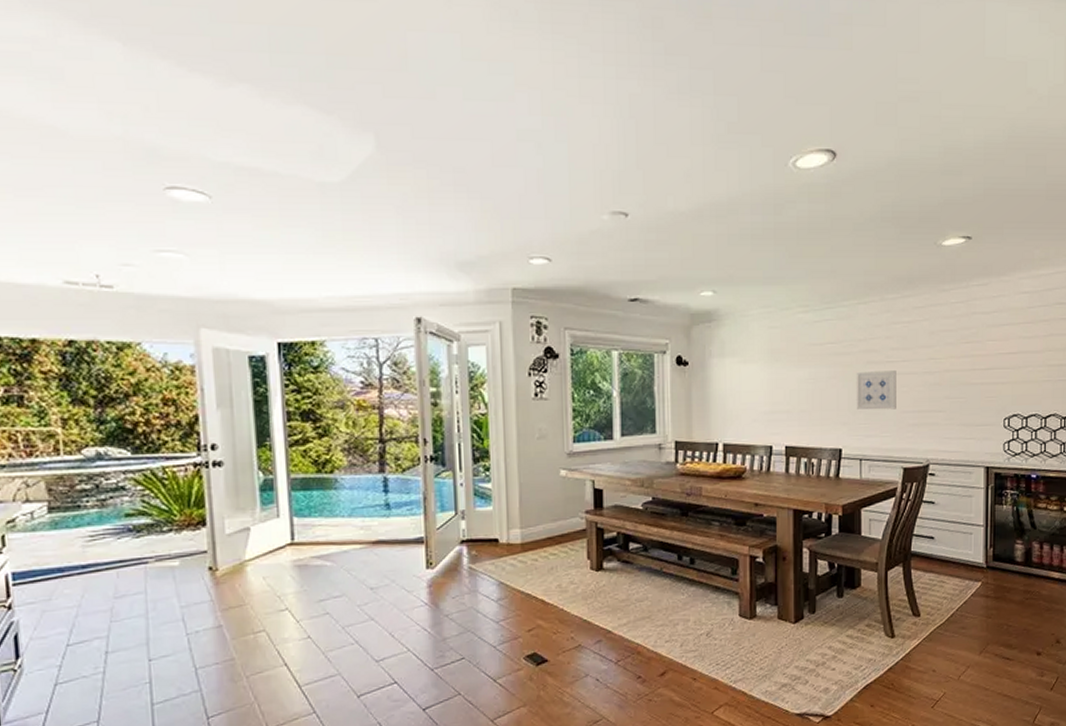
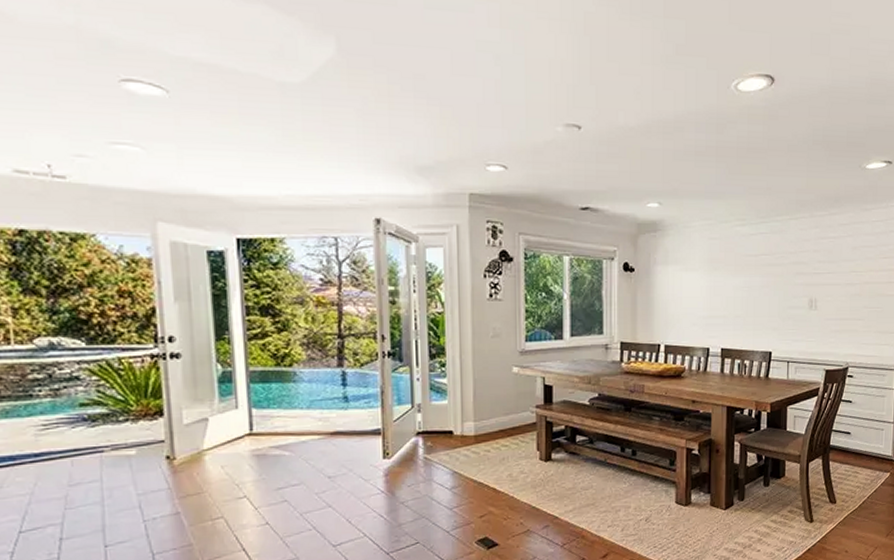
wall art: present [856,371,896,411] -> none [785,282,822,317]

